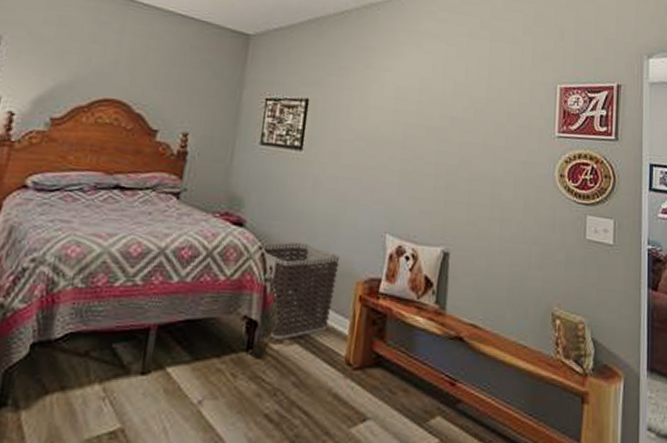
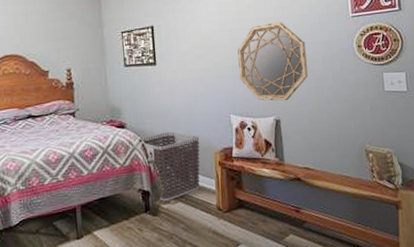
home mirror: none [407,124,496,230] -> present [238,22,308,101]

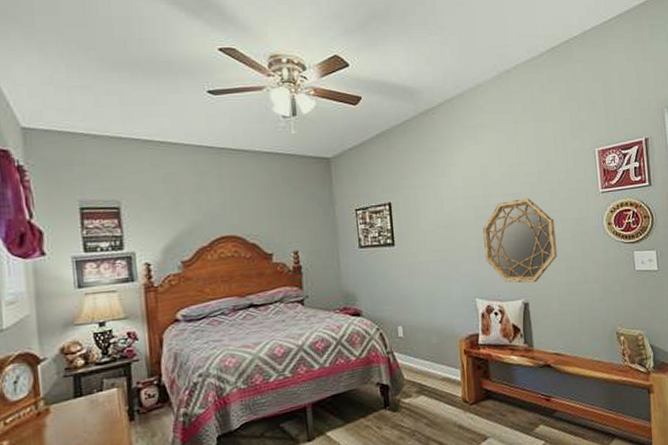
clothes hamper: present [139,131,200,201] -> none [377,318,444,395]

